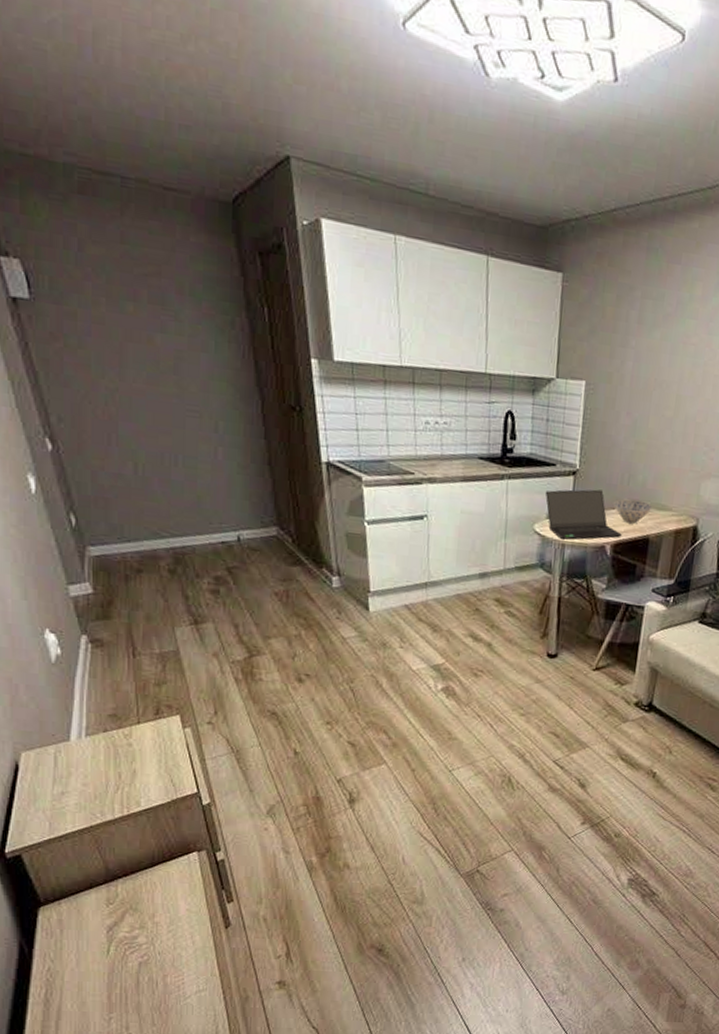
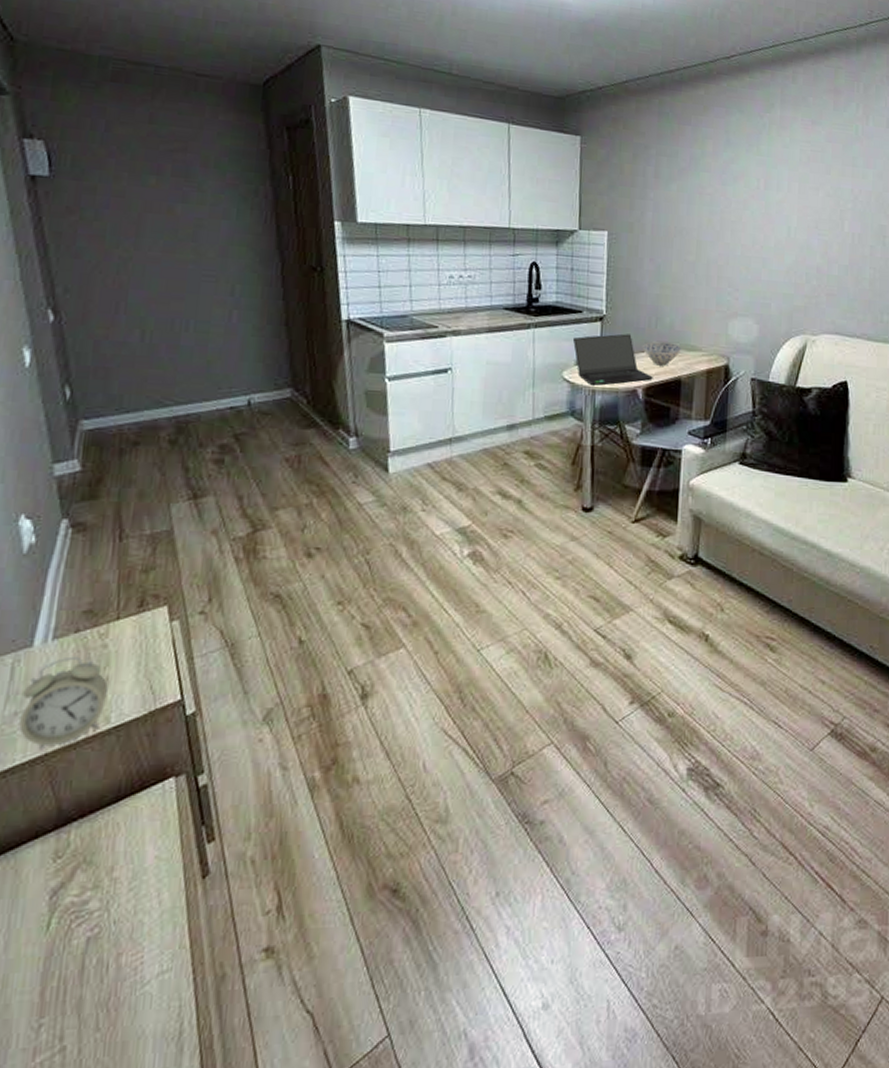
alarm clock: none [67,751,136,822] -> present [19,656,108,749]

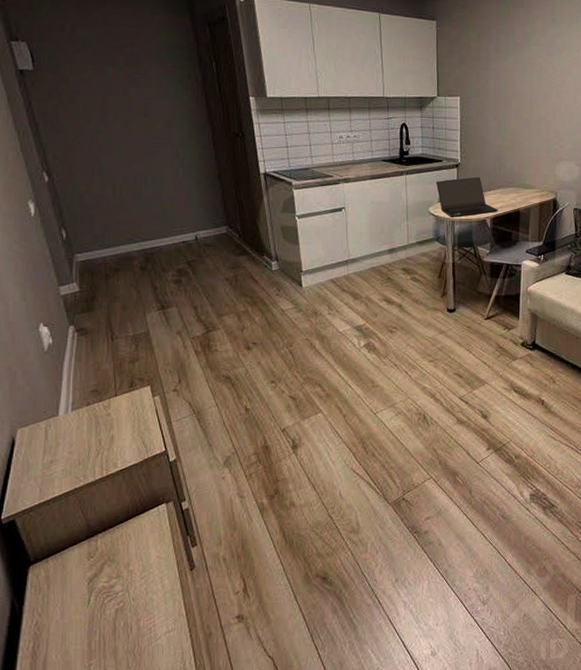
alarm clock: present [19,656,108,749] -> none [55,422,113,485]
bowl: present [642,341,682,366] -> none [489,182,520,201]

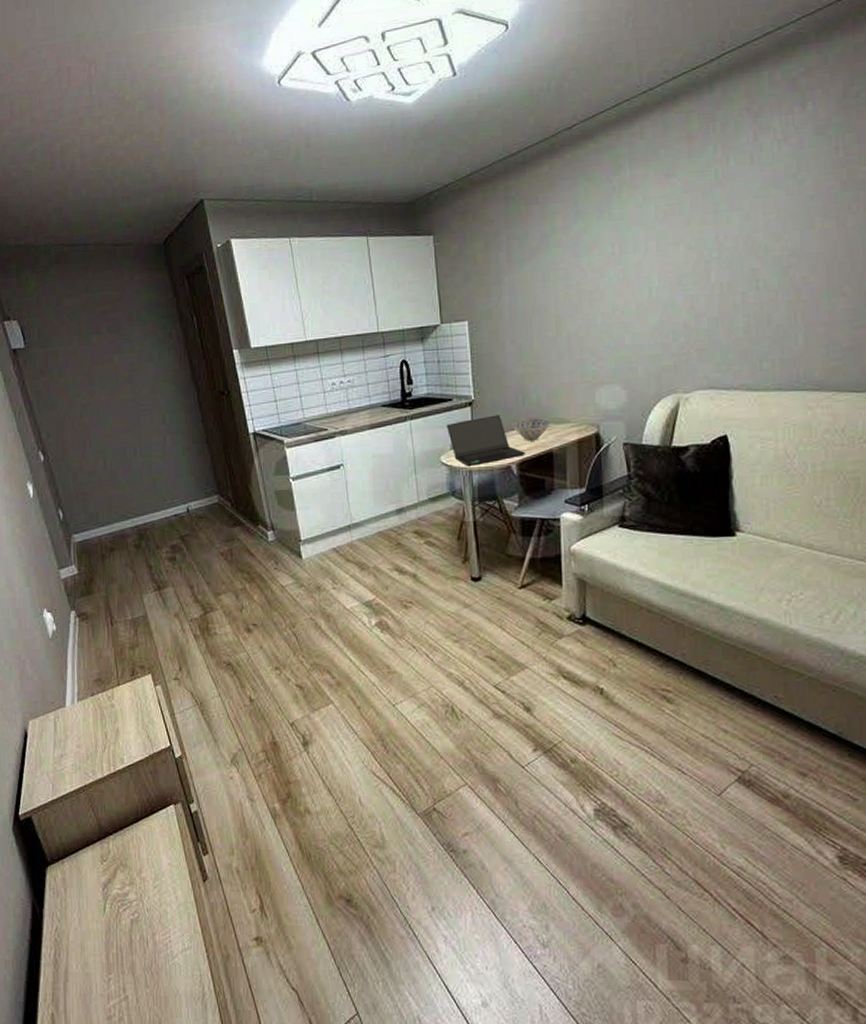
bowl: none [489,182,520,201] -> present [511,418,551,441]

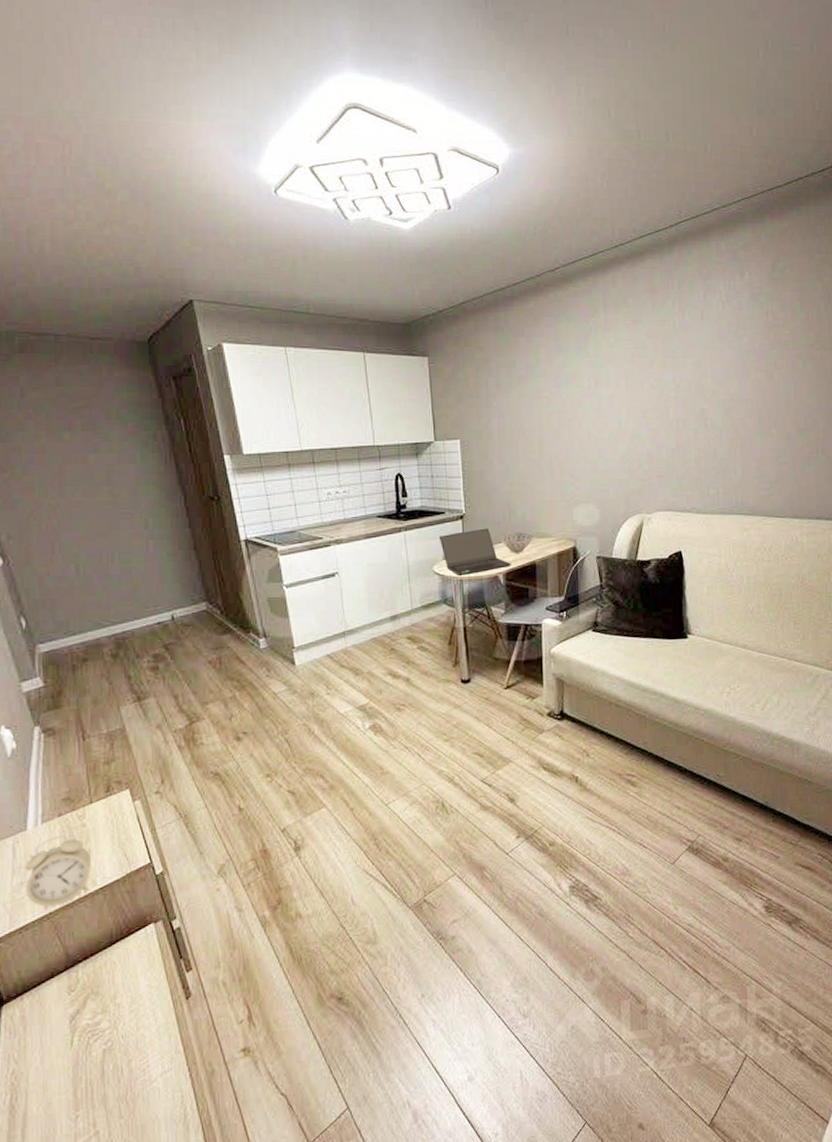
alarm clock: none [64,713,119,781] -> present [25,835,91,909]

